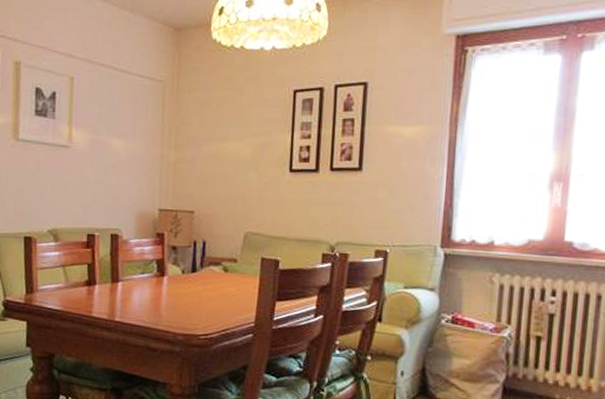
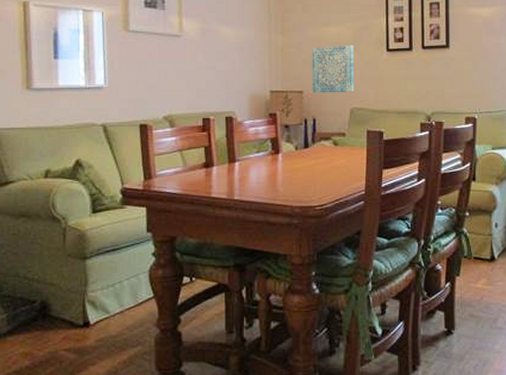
wall art: none [204,163,253,216] -> present [312,44,355,93]

